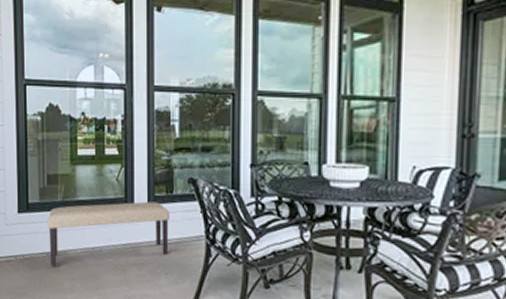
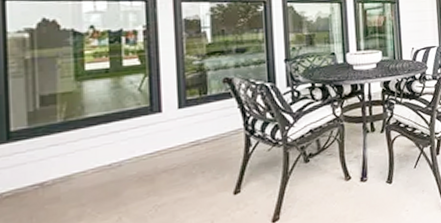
bench: present [47,201,169,267] -> none [40,105,204,198]

